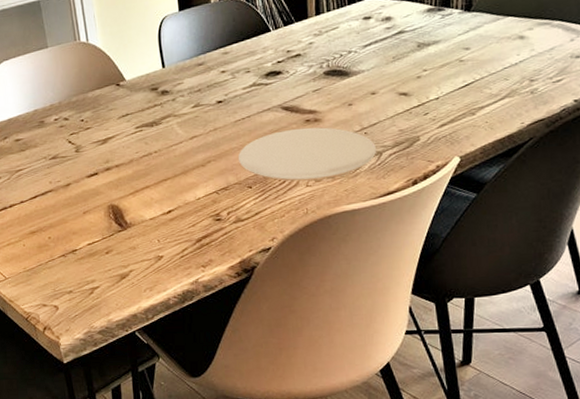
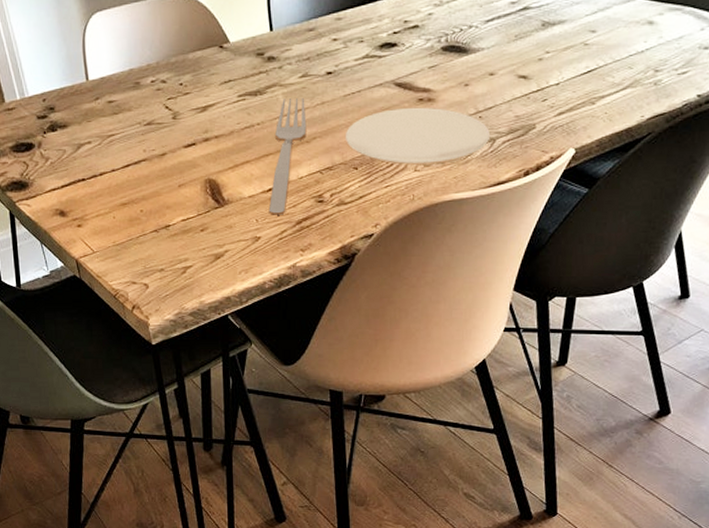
fork: none [169,126,202,235] -> present [268,98,307,215]

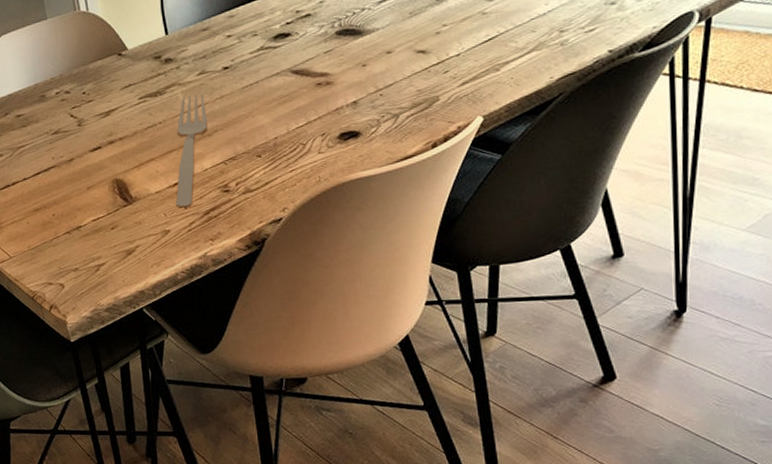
plate: present [345,107,491,165] -> none [245,90,394,149]

